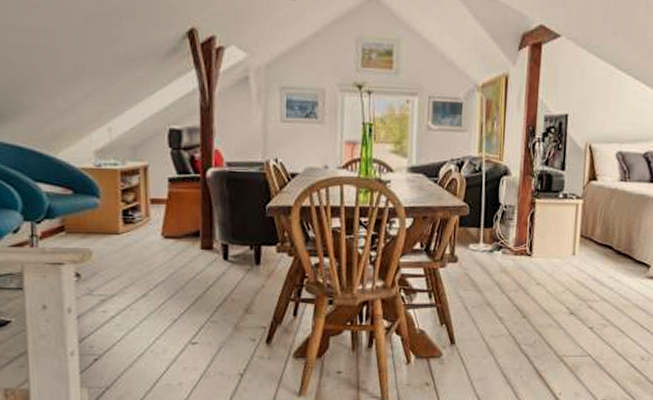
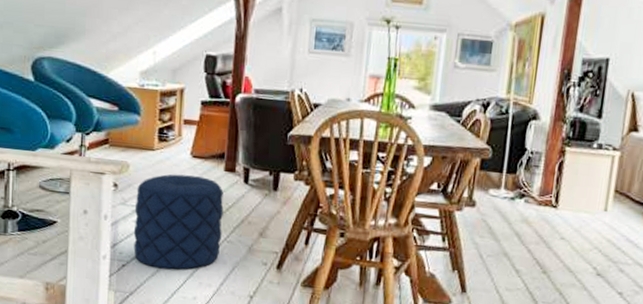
pouf: none [102,257,204,357] -> present [133,174,224,270]

